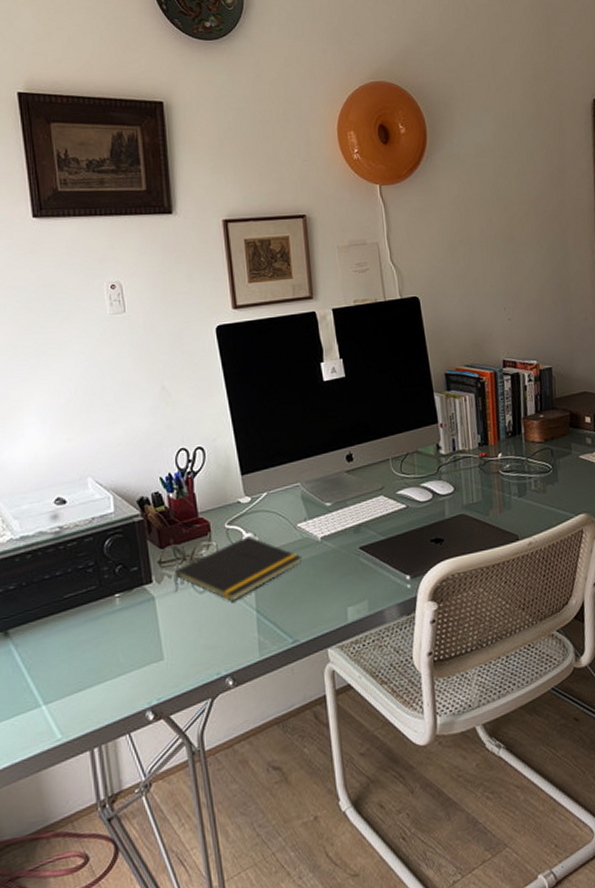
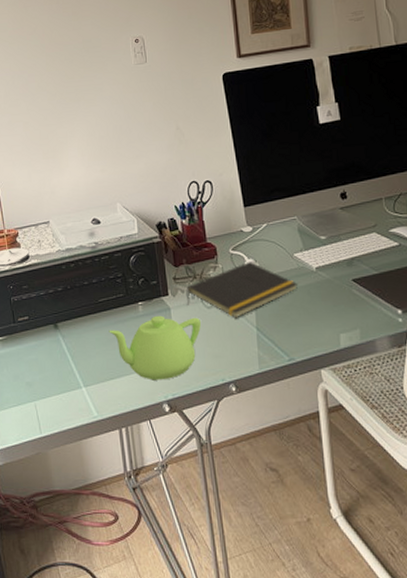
teapot: none [77,605,192,686] -> present [108,315,201,380]

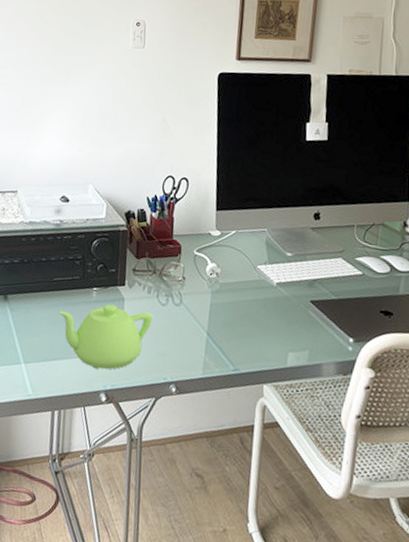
notepad: present [186,262,297,319] -> none [141,266,255,320]

